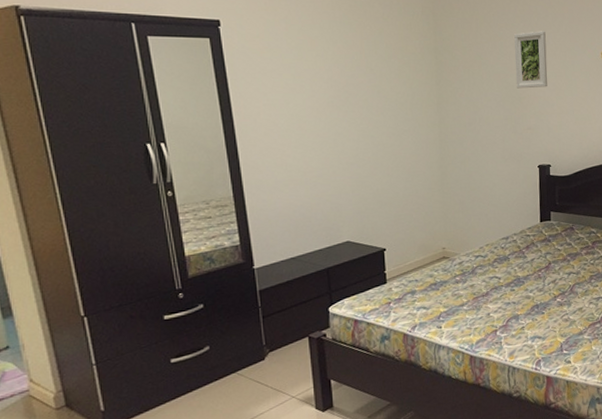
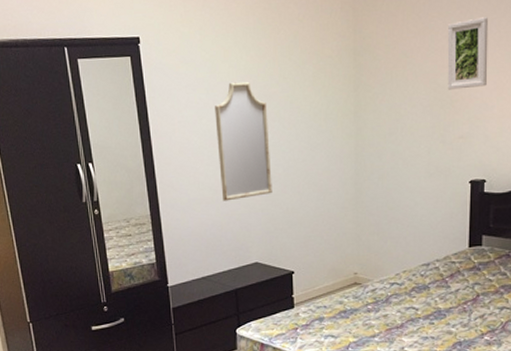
home mirror: none [302,70,362,183] -> present [215,81,272,201]

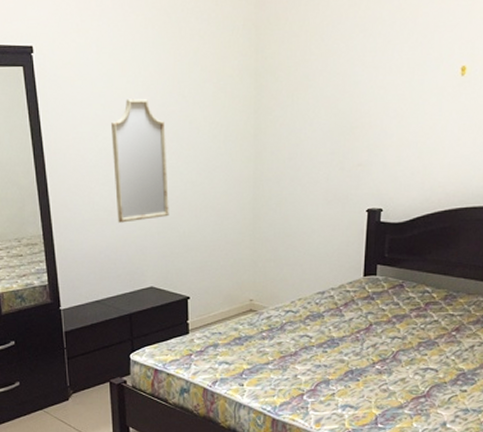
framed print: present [447,17,488,90] -> none [348,42,390,116]

